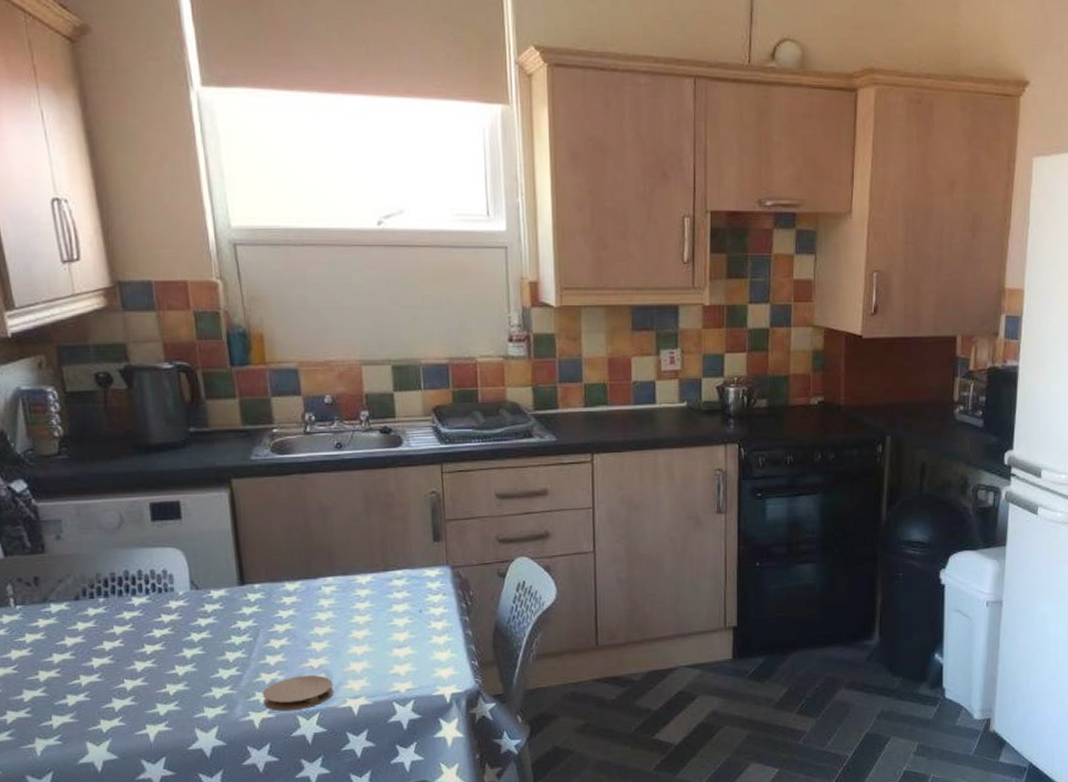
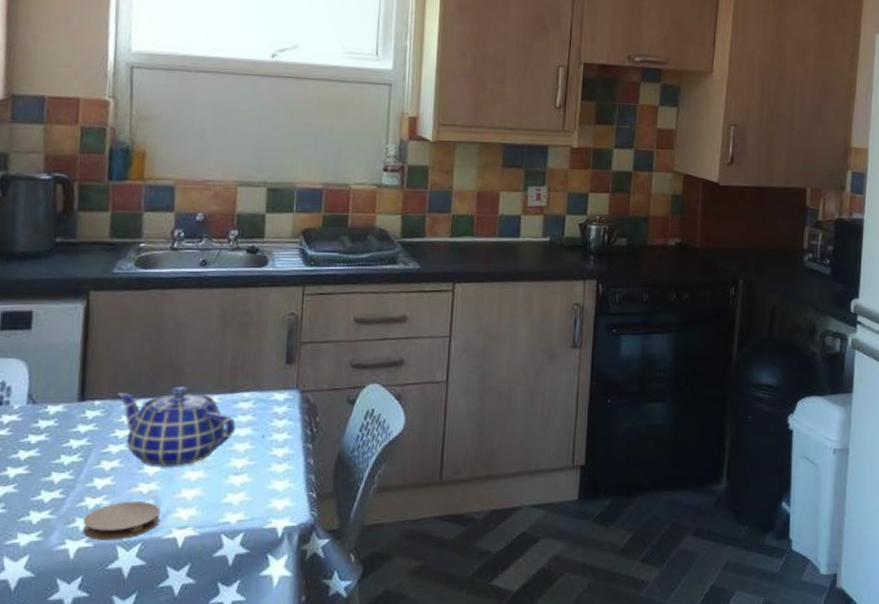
teapot: none [274,567,393,643] -> present [117,386,236,466]

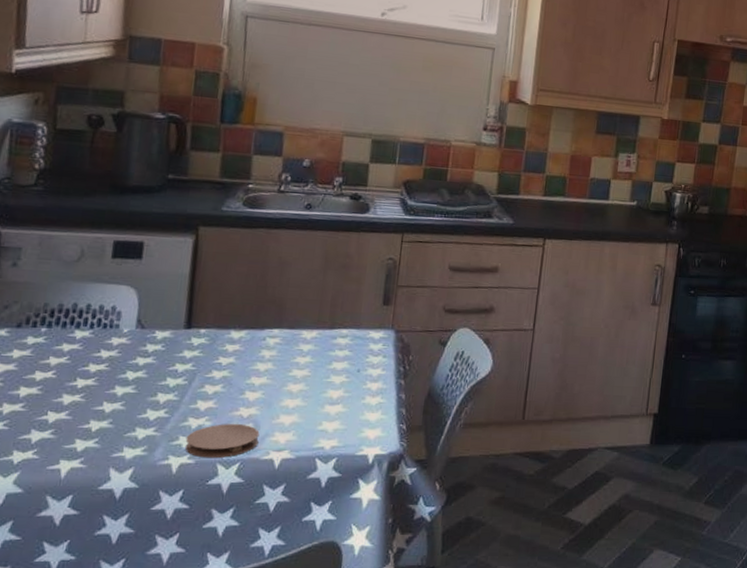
teapot: present [117,386,236,466] -> none [222,320,333,394]

